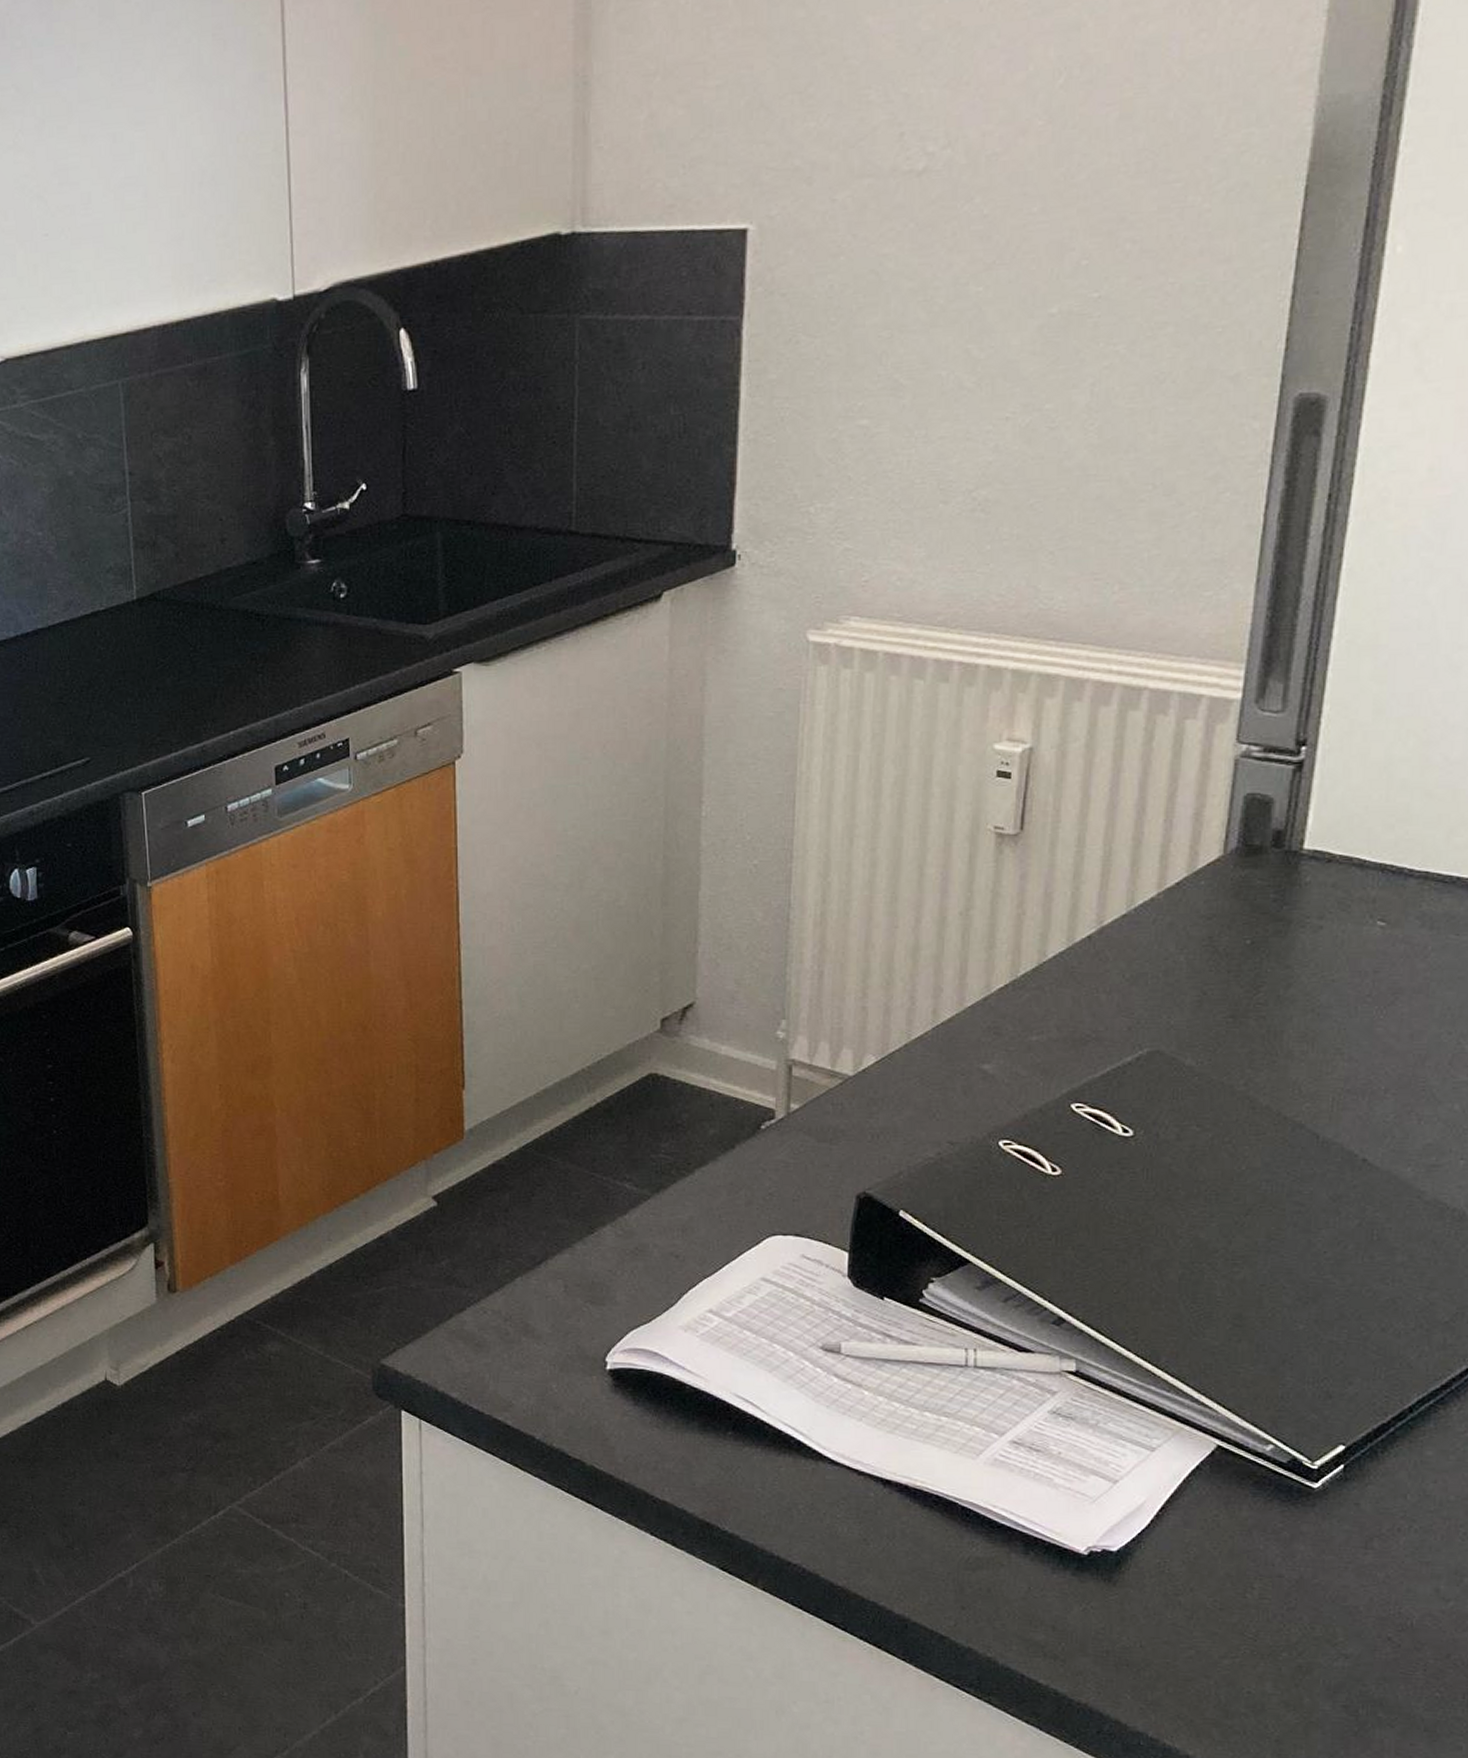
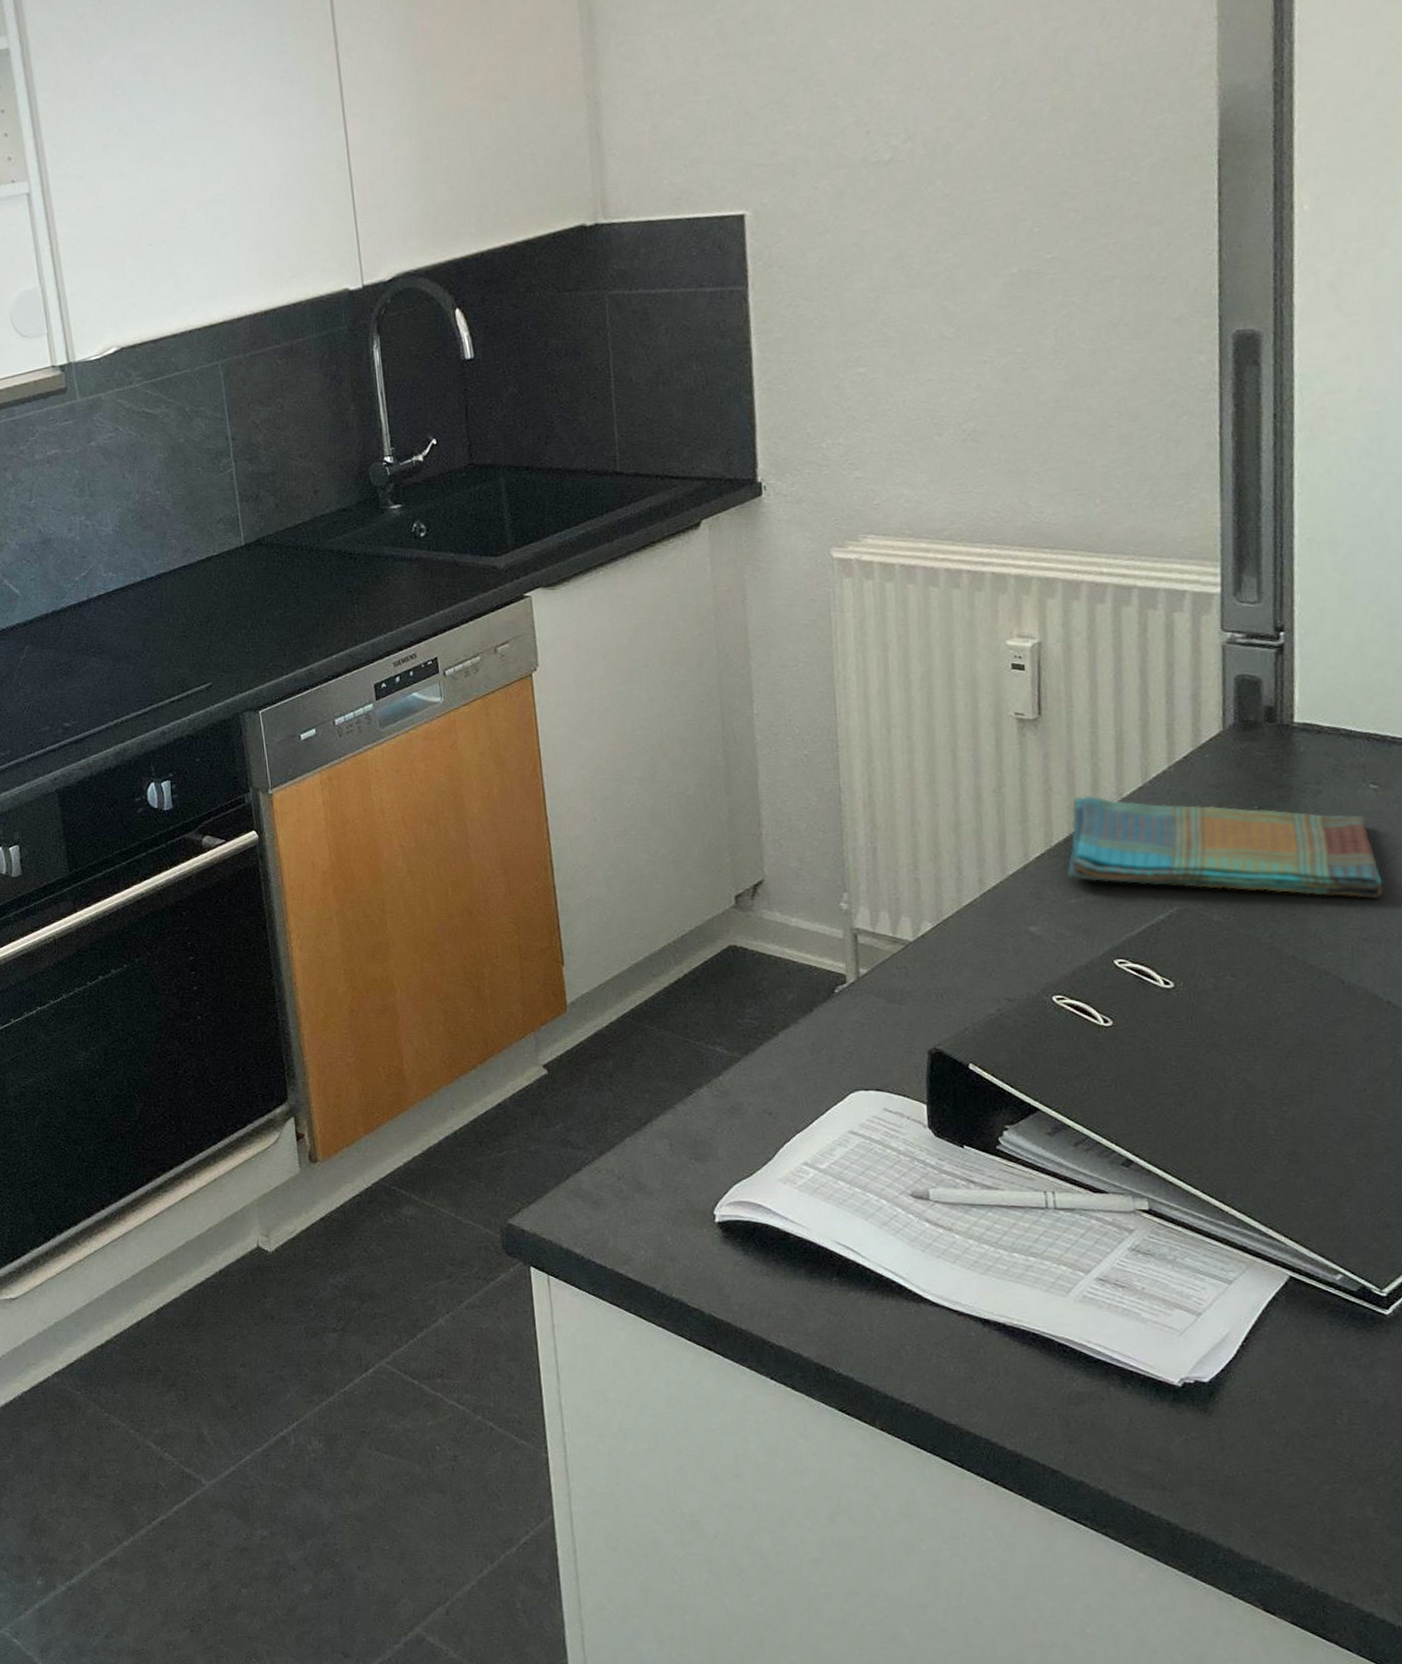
dish towel: none [1030,922,1376,1048] -> present [1066,795,1384,899]

